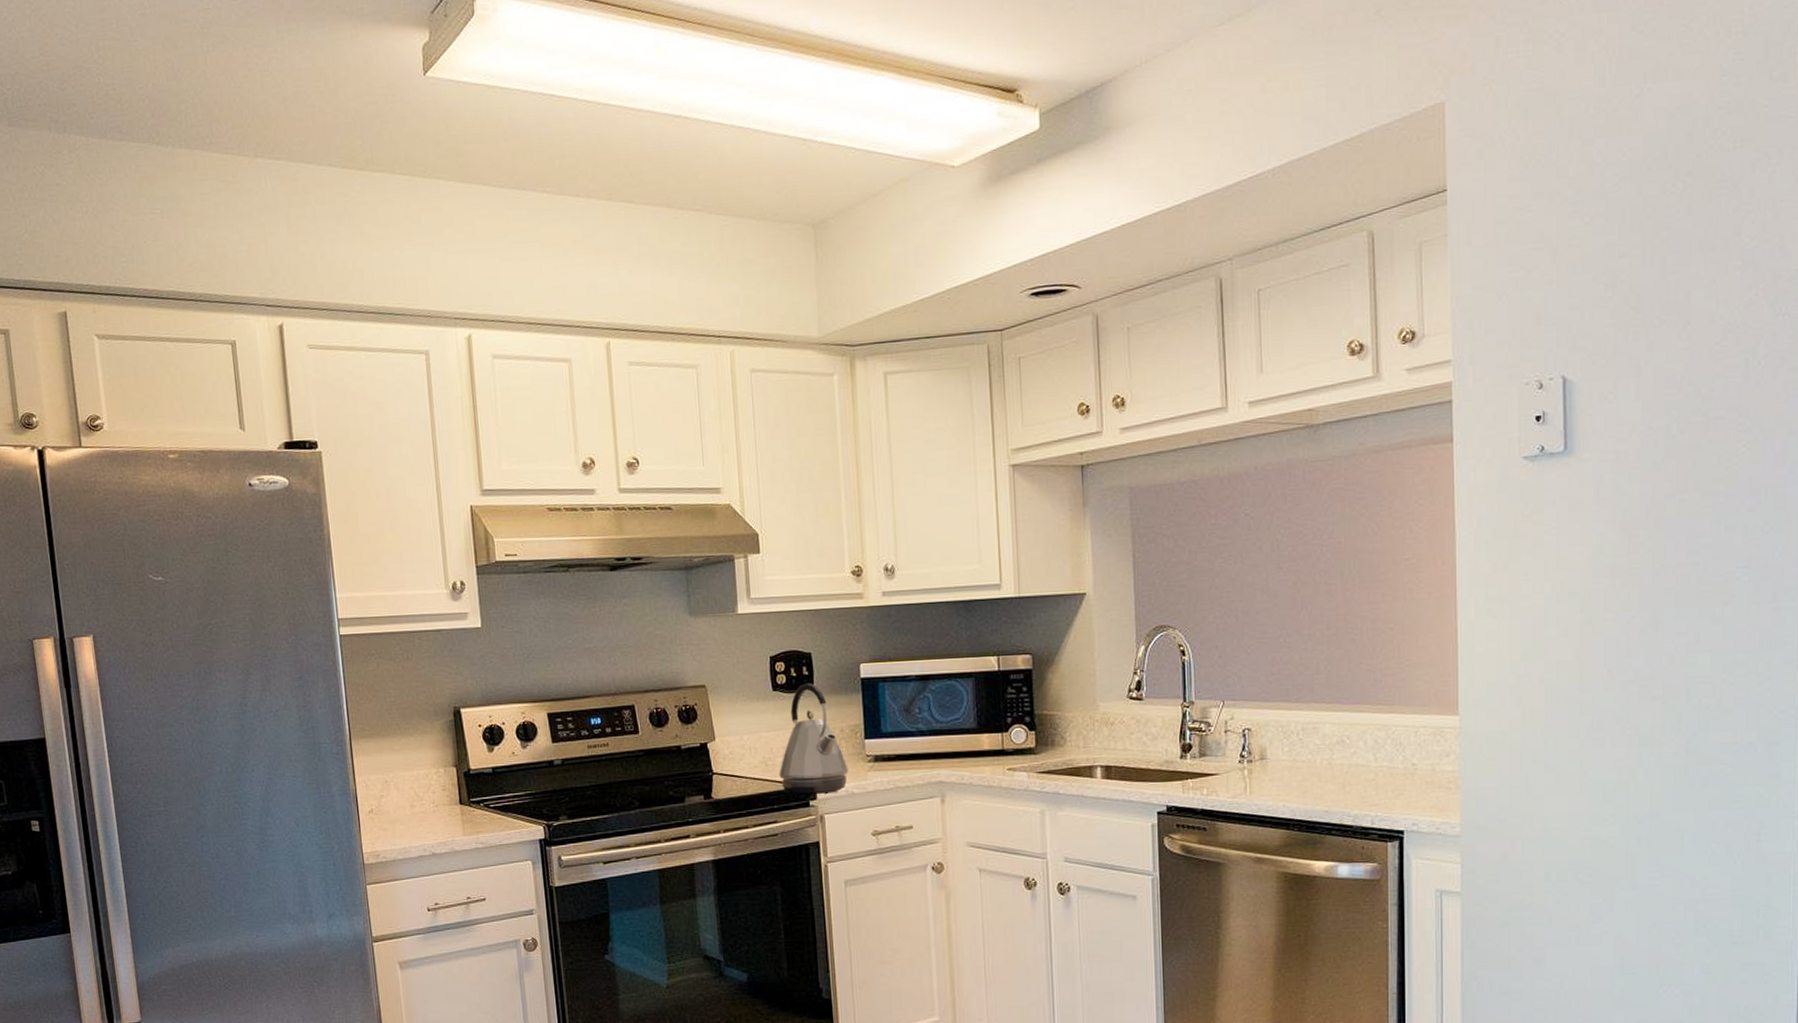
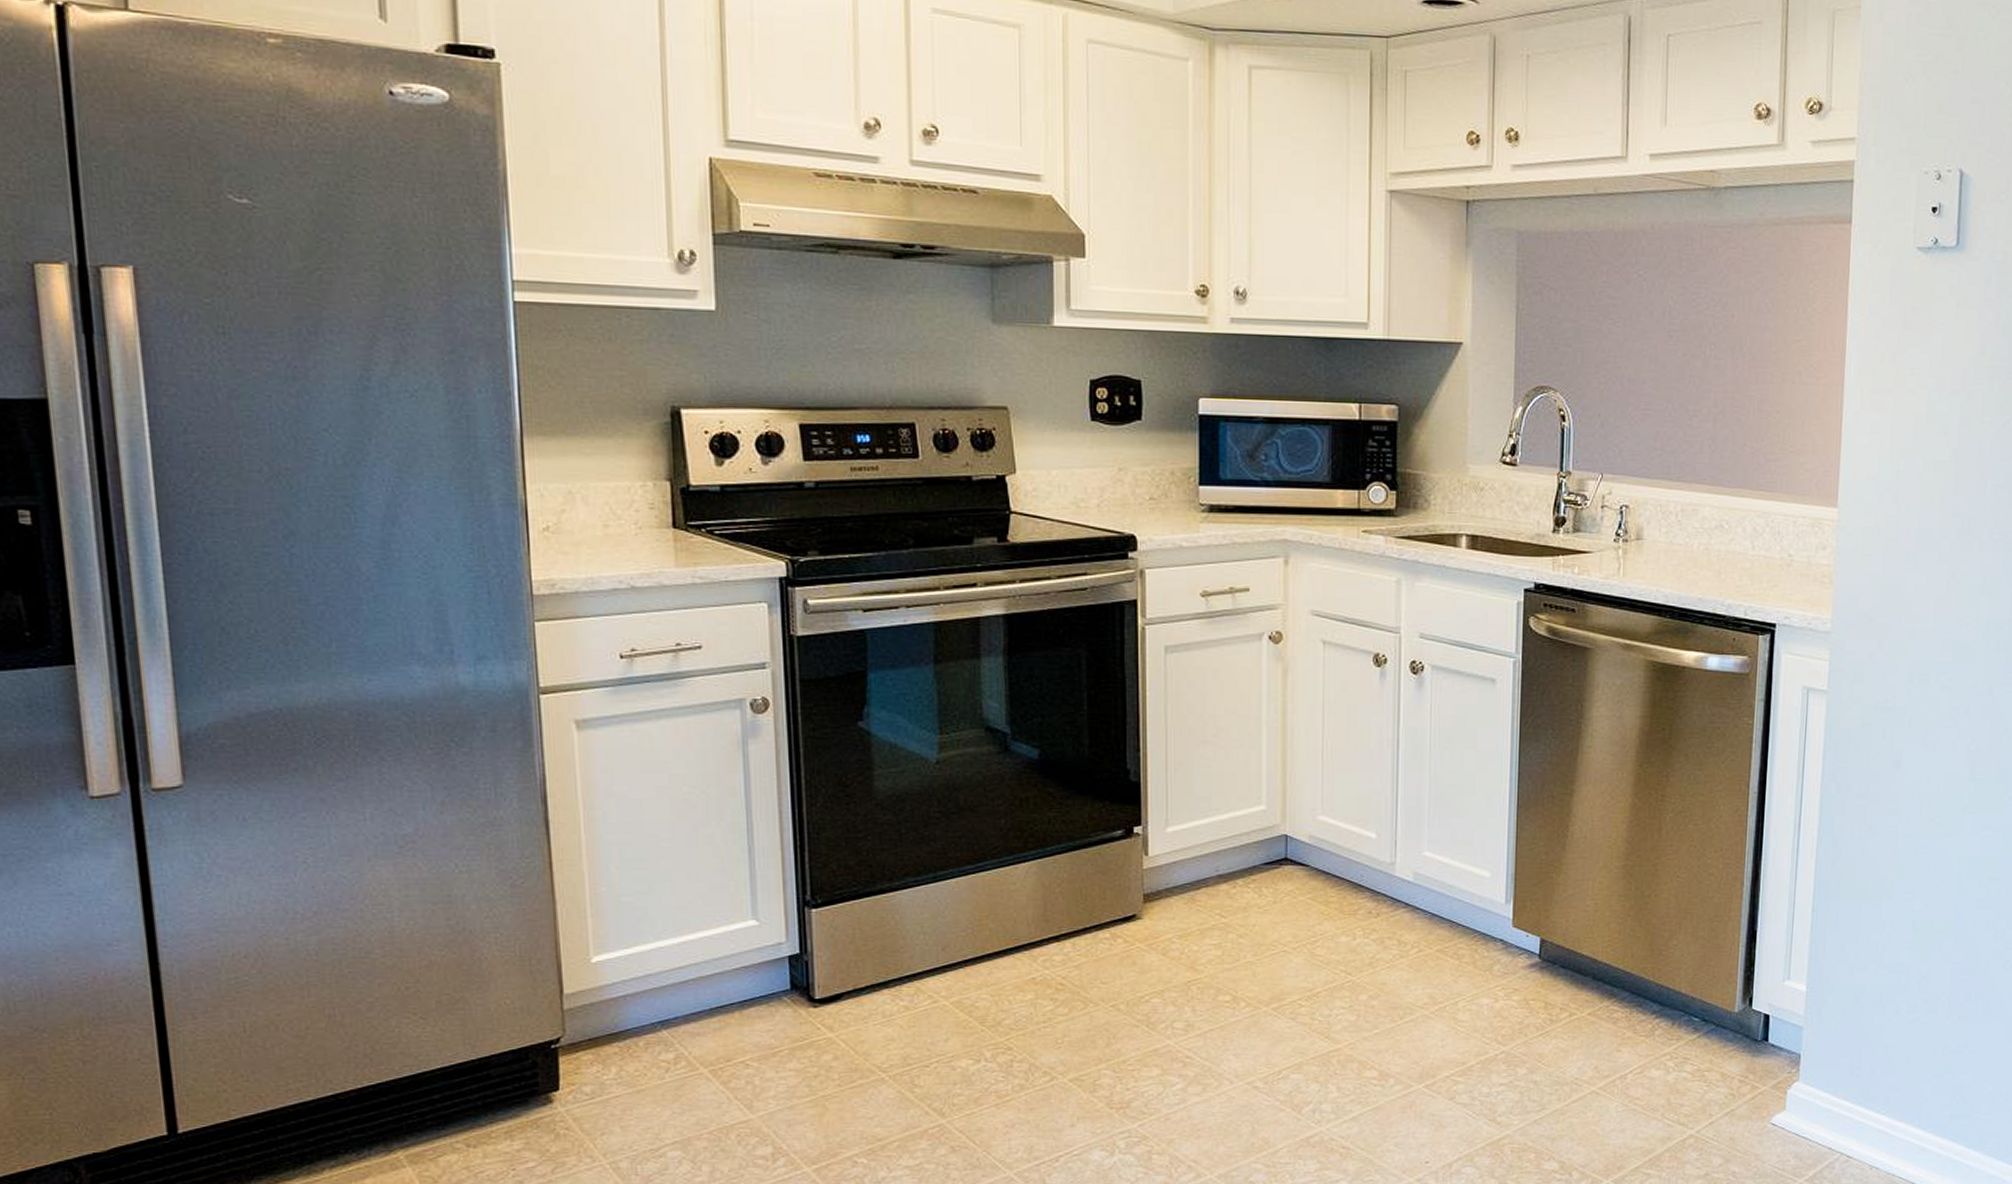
kettle: present [779,683,849,796] -> none [1093,414,1177,546]

